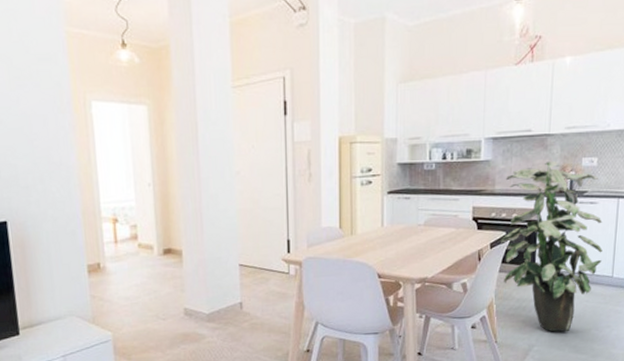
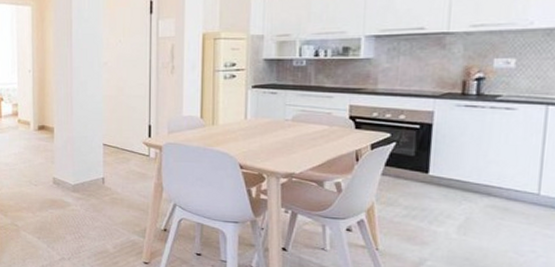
indoor plant: present [501,160,603,332] -> none [384,60,524,251]

